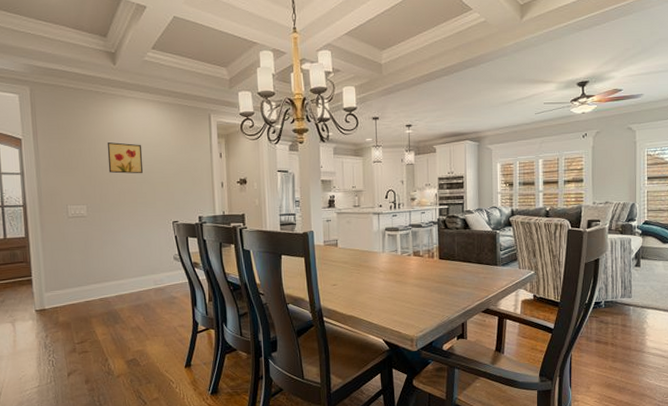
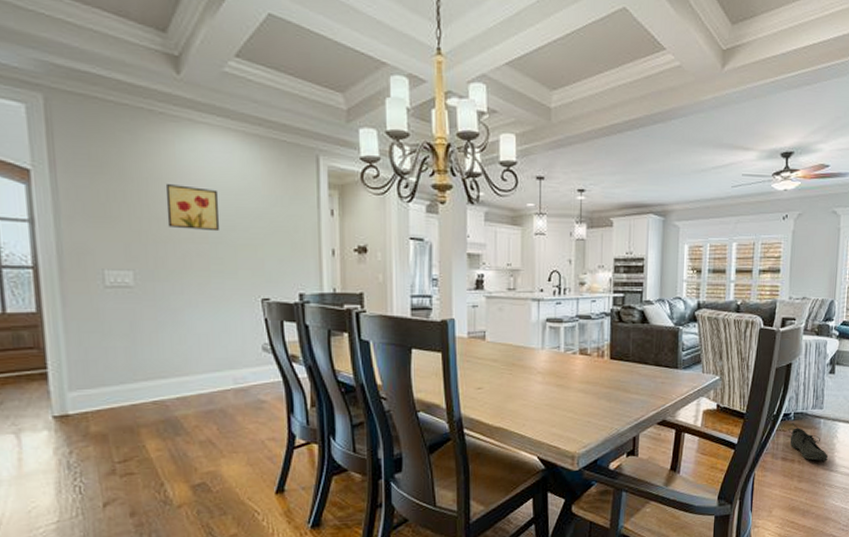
arctic: none [600,310,639,344] -> present [788,423,828,462]

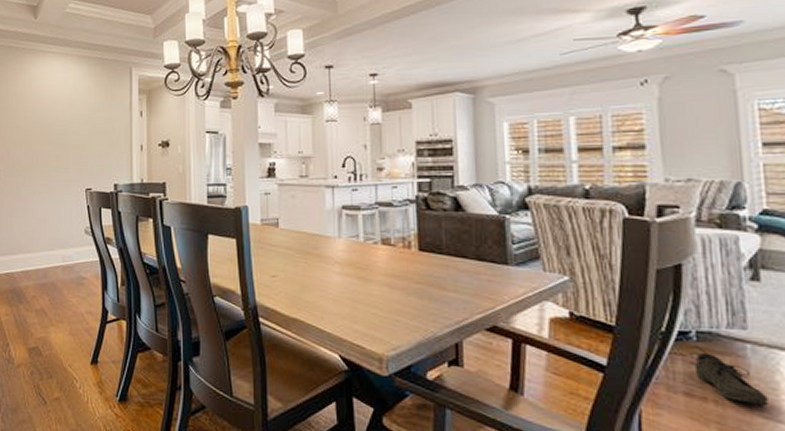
wall art: present [165,184,220,232] -> none [23,100,58,135]

